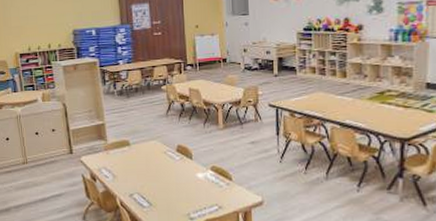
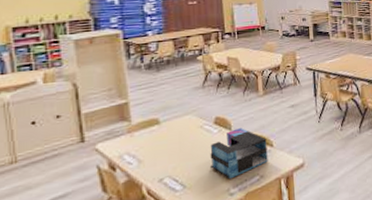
architectural model: none [172,158,227,205] -> present [209,128,268,179]

